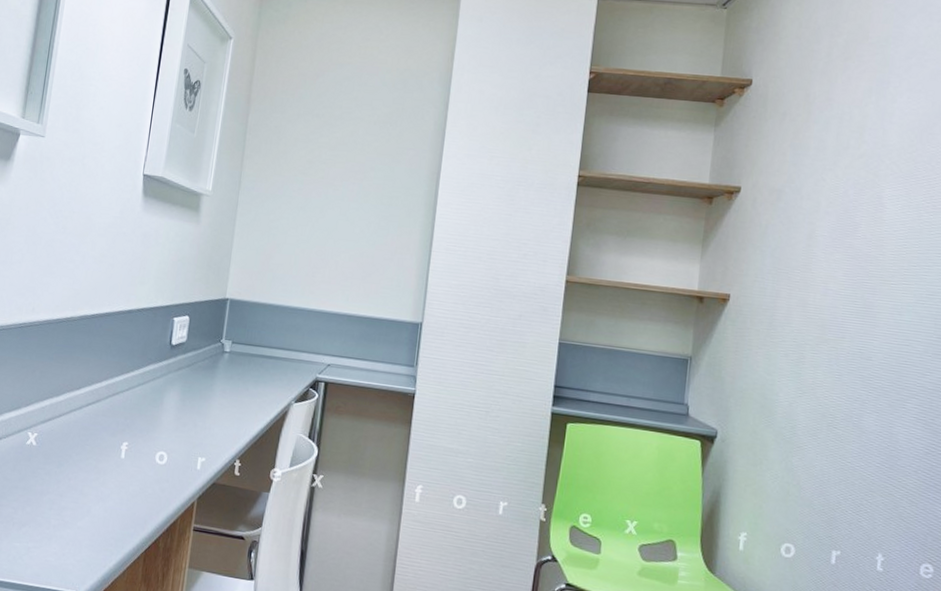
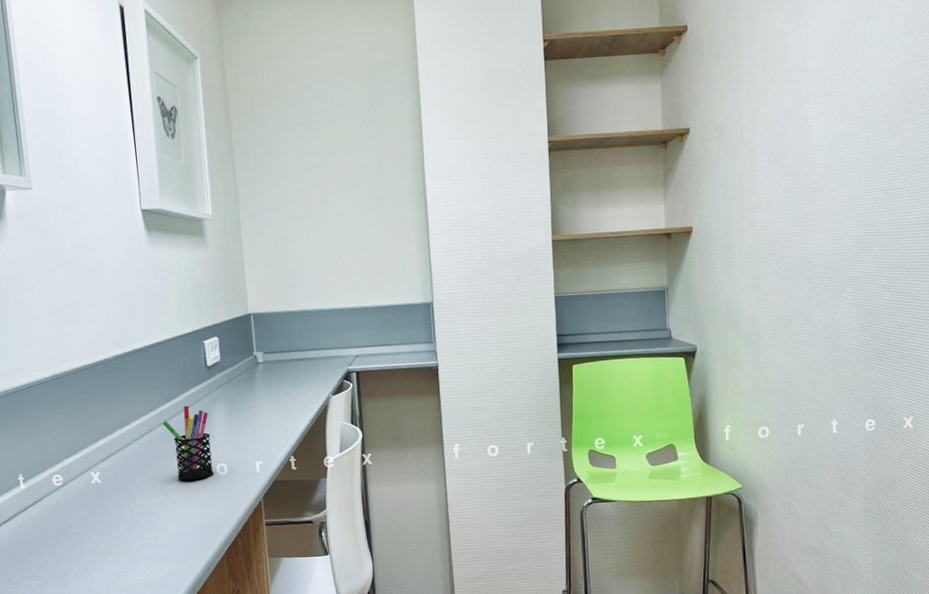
pen holder: none [112,382,161,464] -> present [162,405,214,481]

